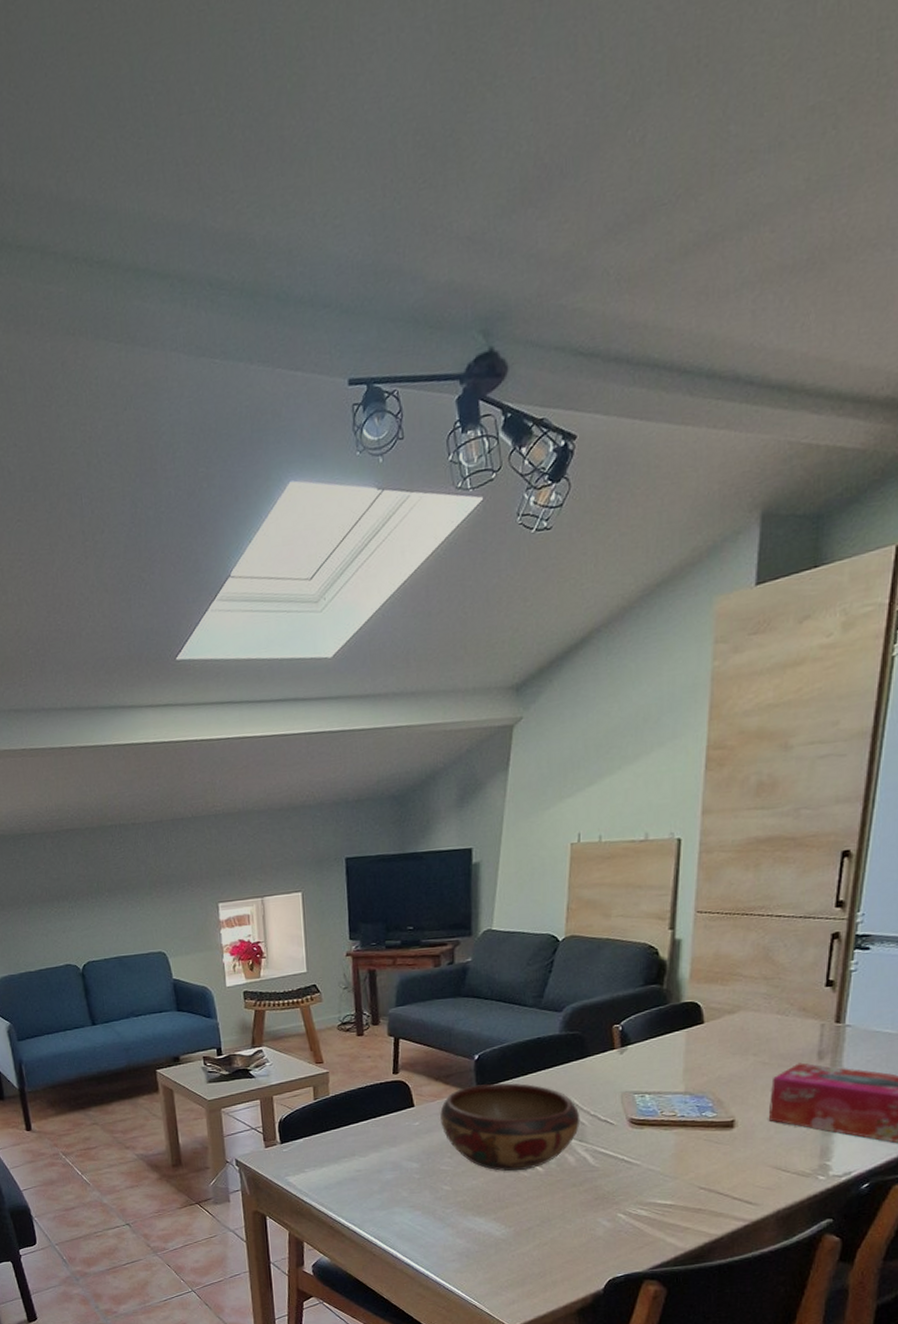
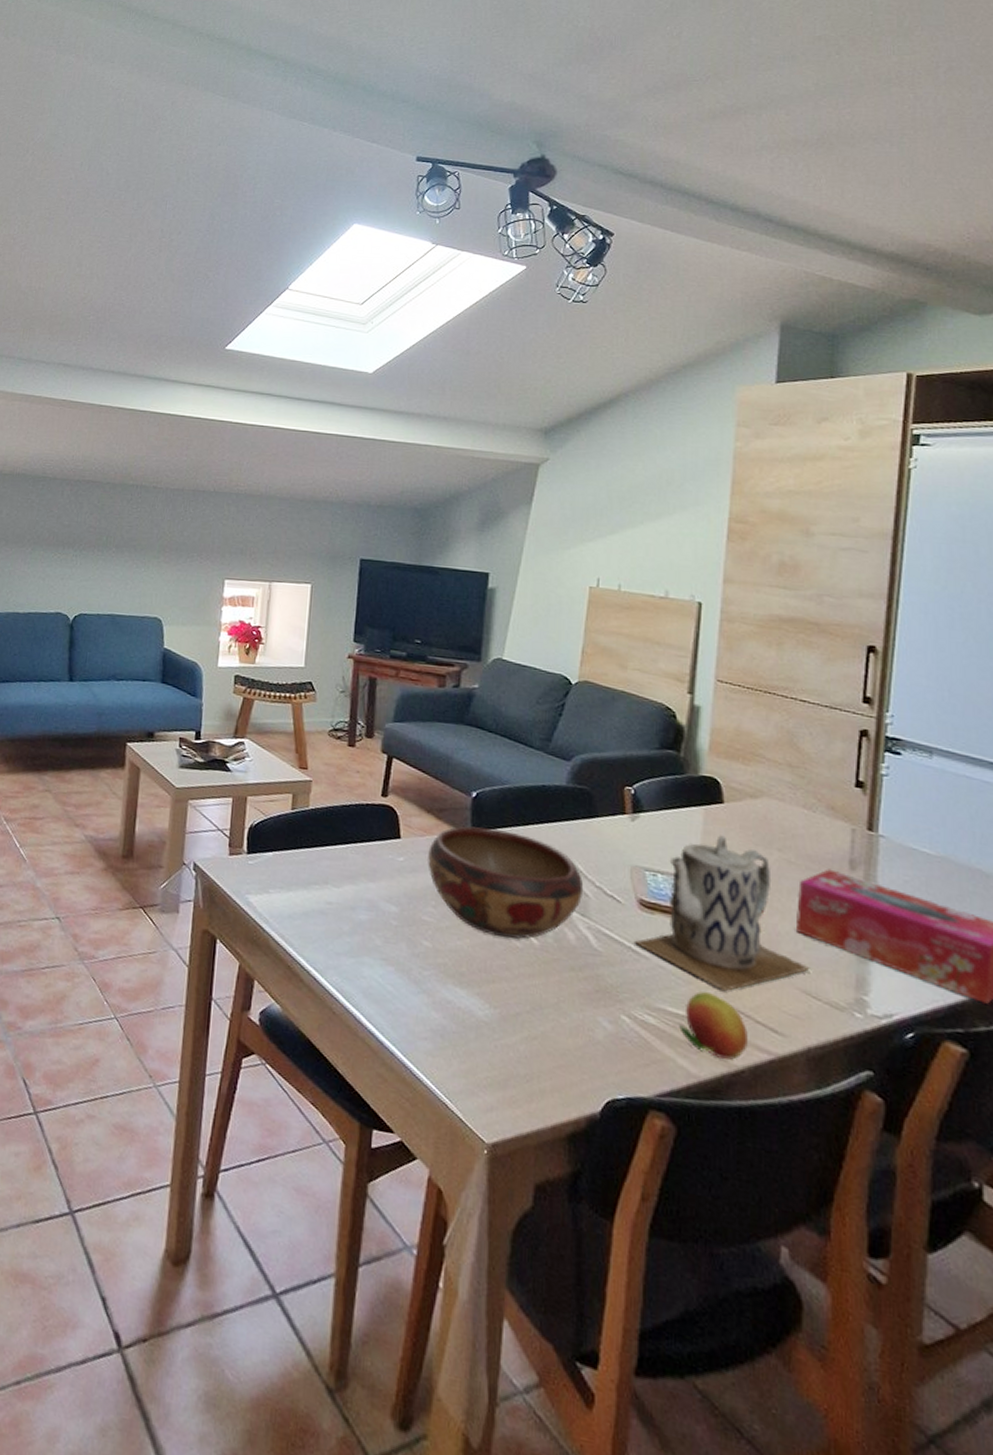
teapot: none [626,1051,781,1179] -> present [634,835,810,991]
fruit: none [668,1182,726,1231] -> present [679,991,748,1060]

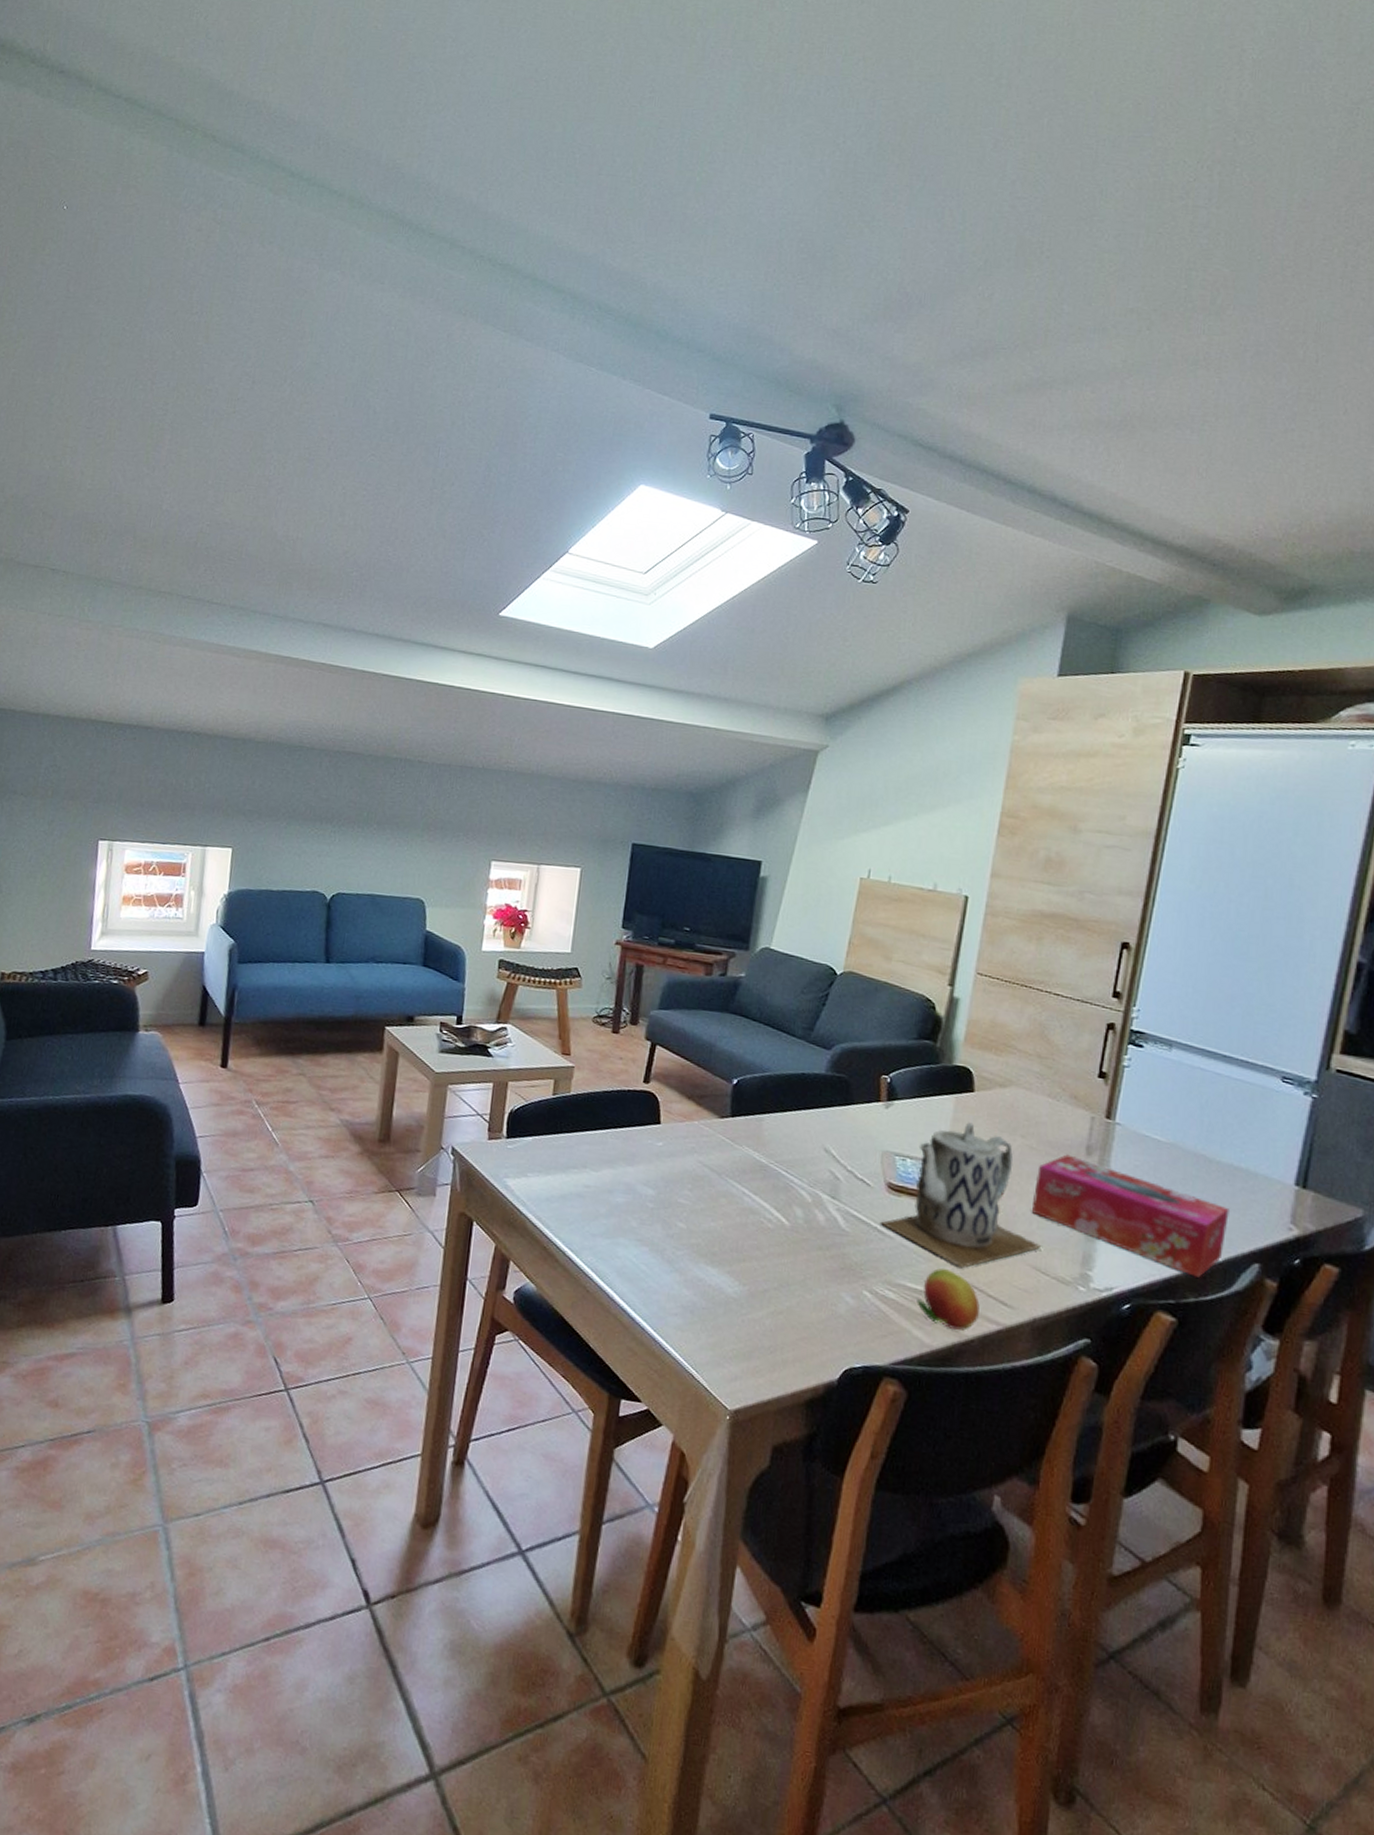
decorative bowl: present [427,826,584,939] -> none [686,1112,836,1221]

